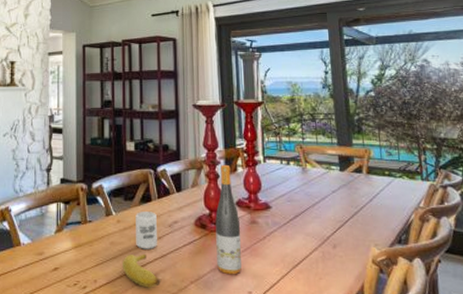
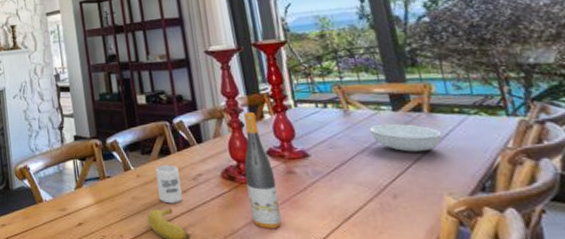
serving bowl: none [321,182,375,208] -> present [369,123,443,152]

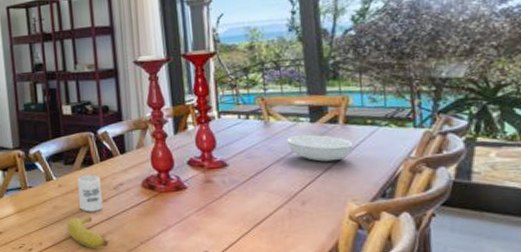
wine bottle: present [244,111,282,229] -> none [164,122,196,235]

